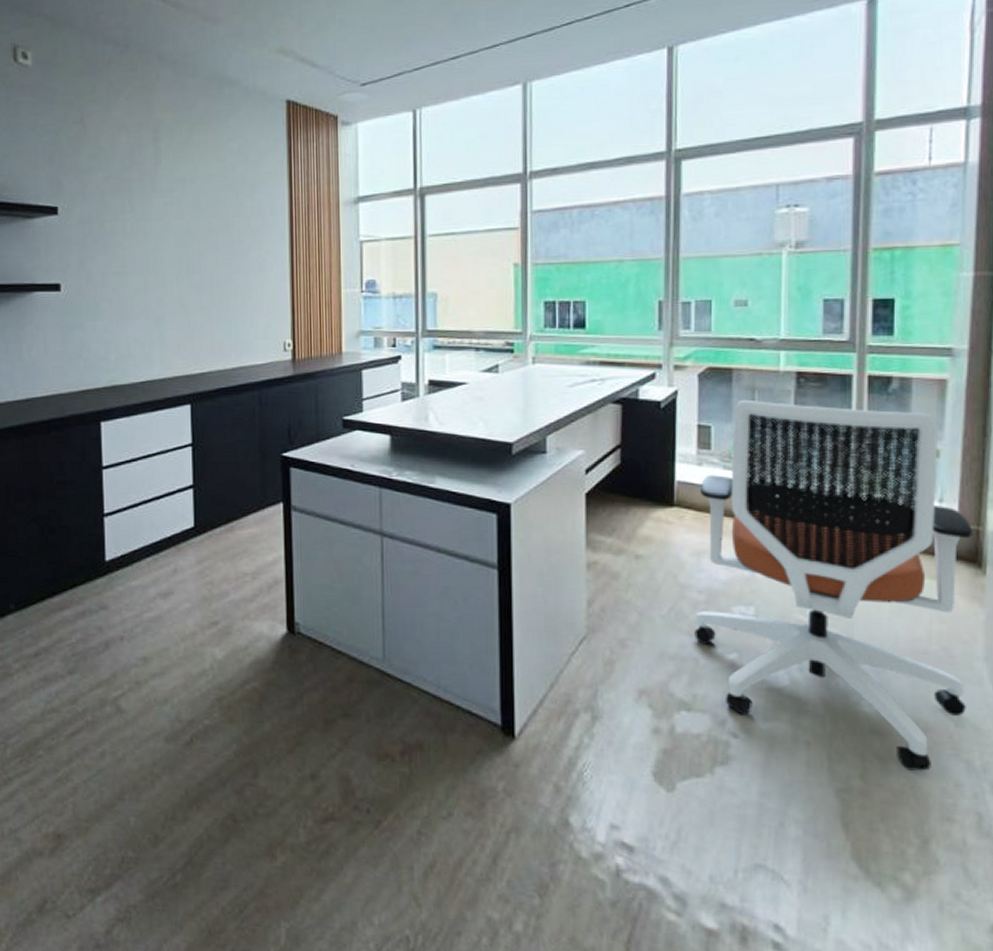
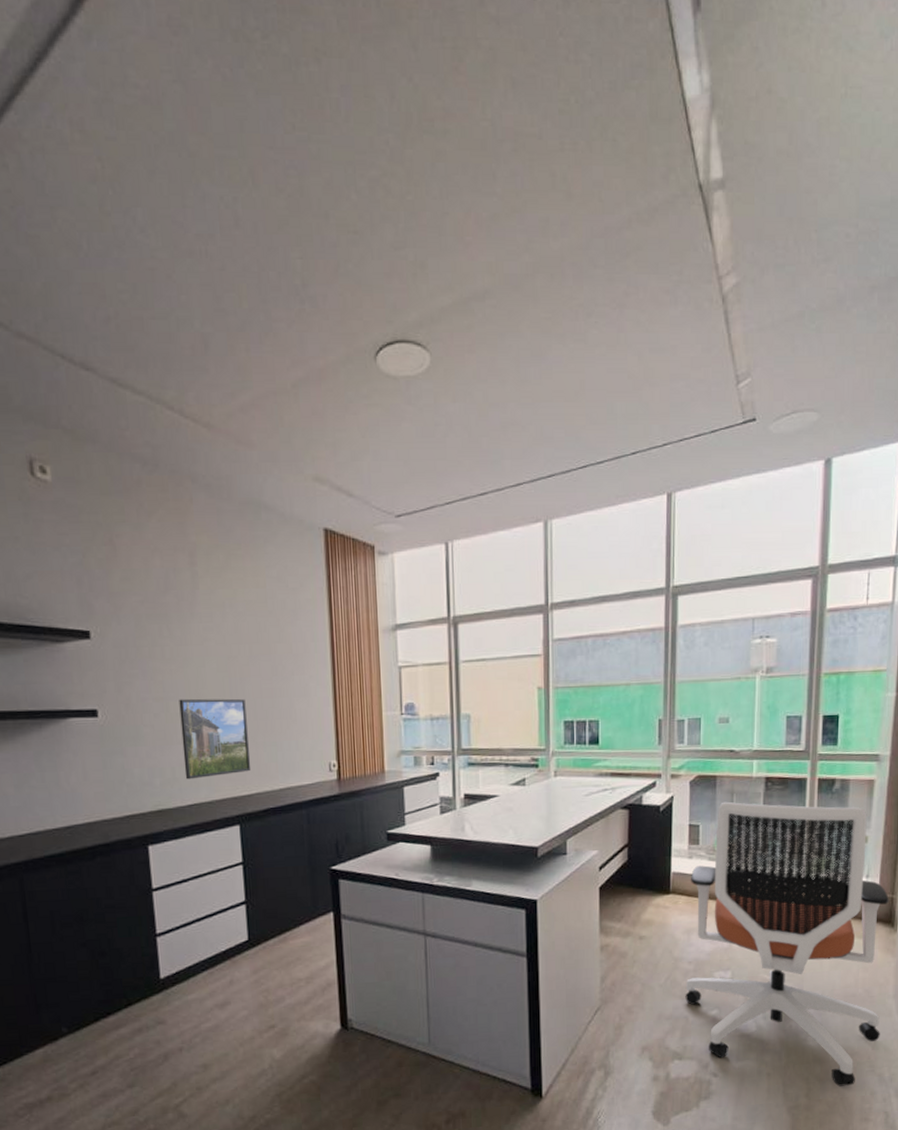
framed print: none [137,273,205,356] -> present [179,698,251,780]

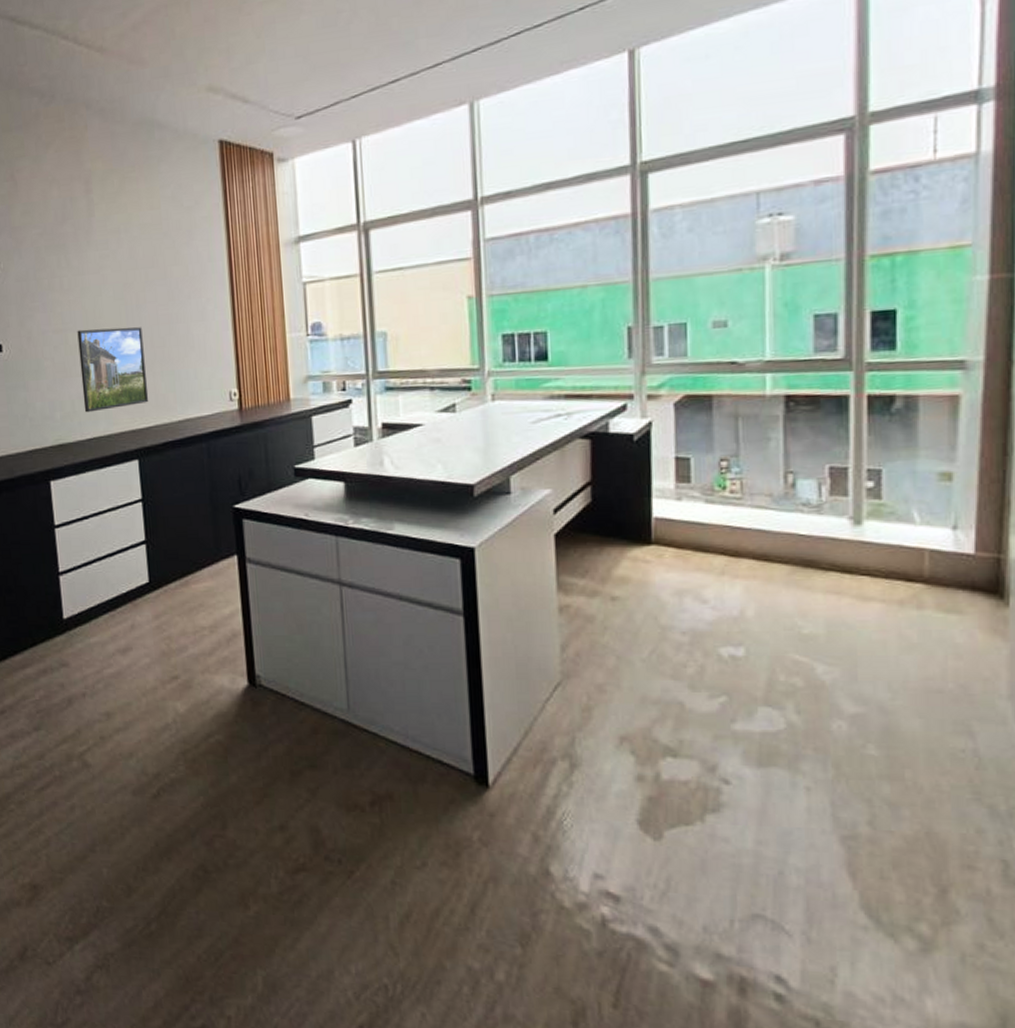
office chair: present [685,801,889,1087] -> none [678,427,993,817]

